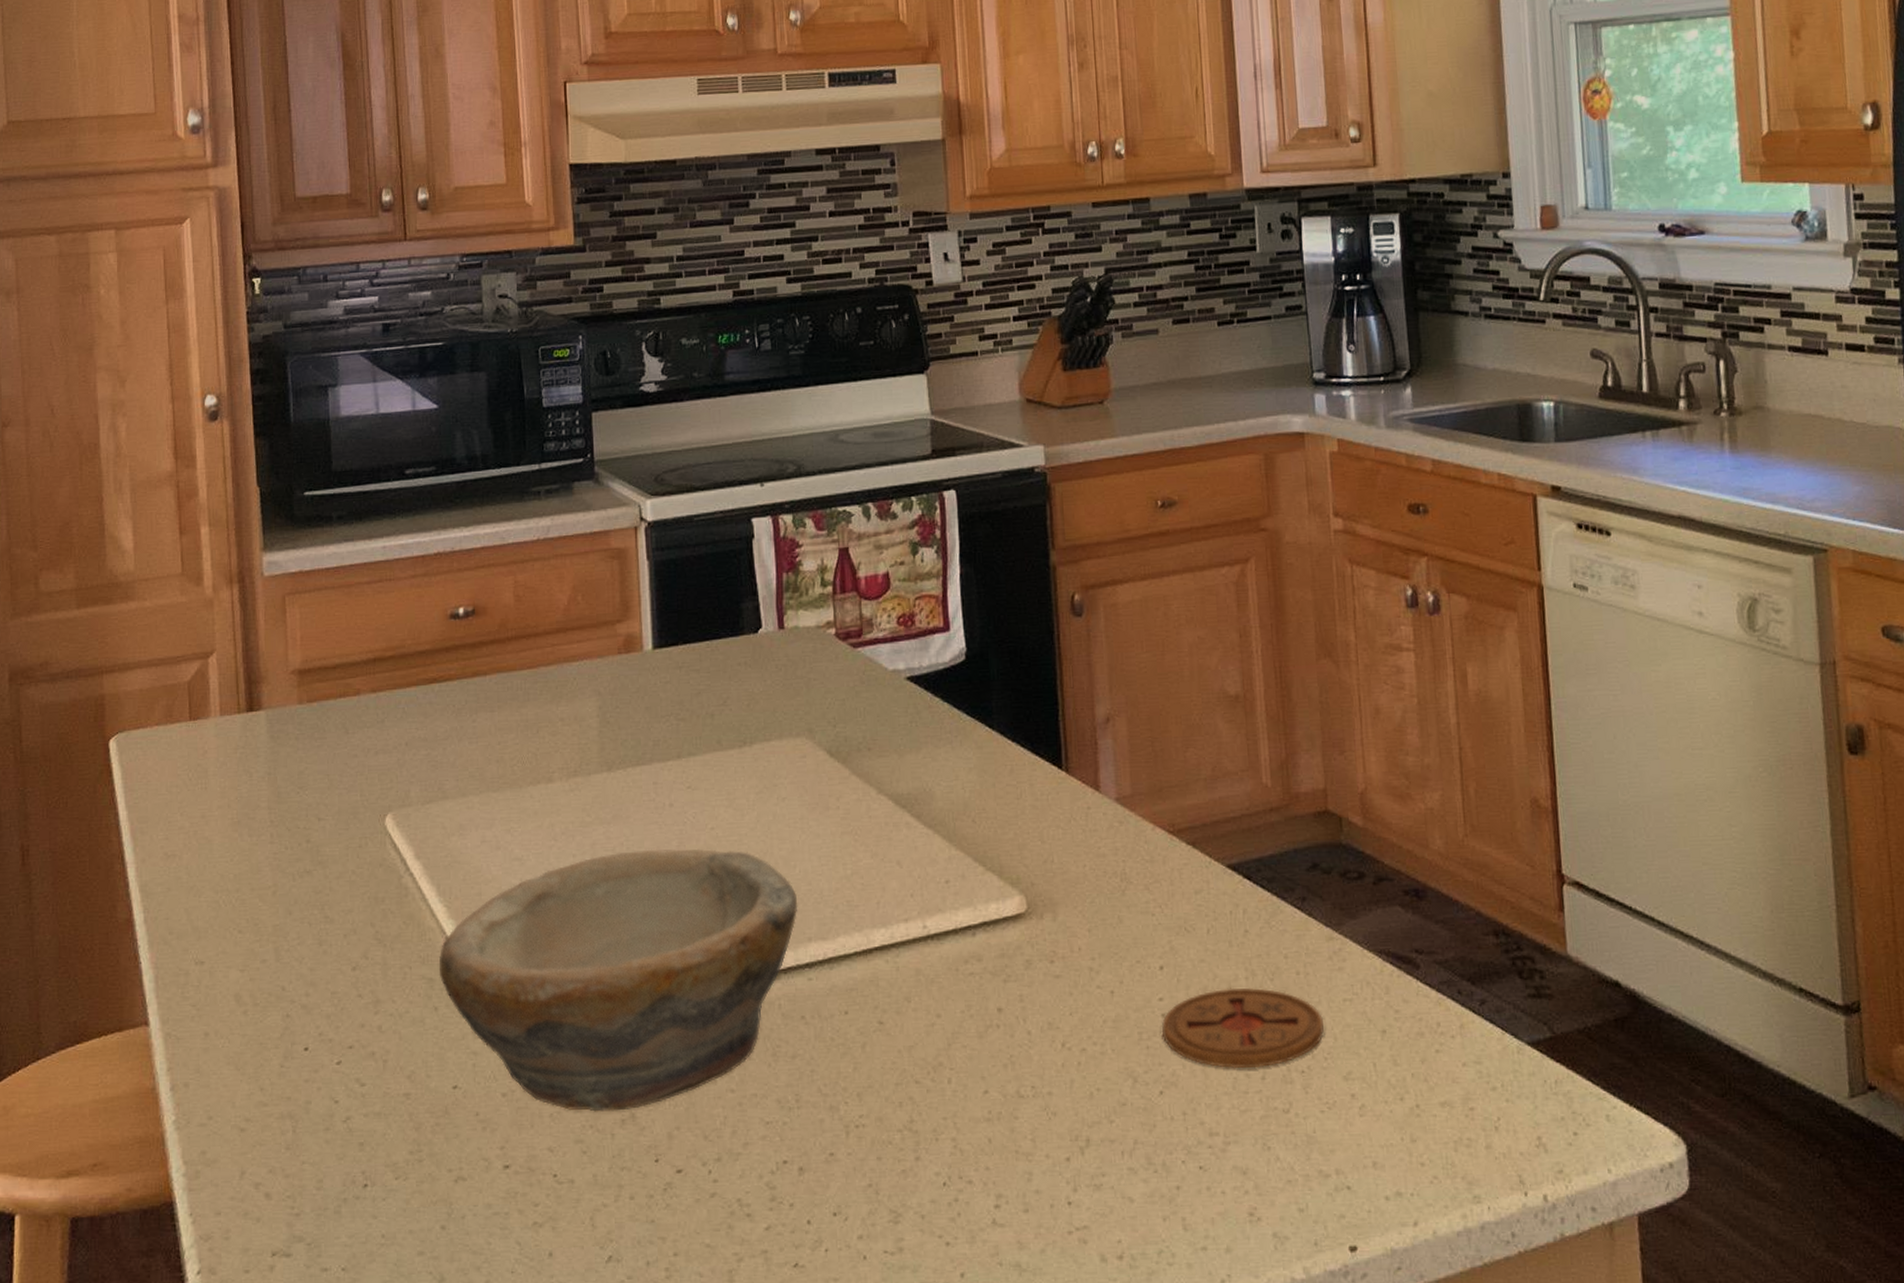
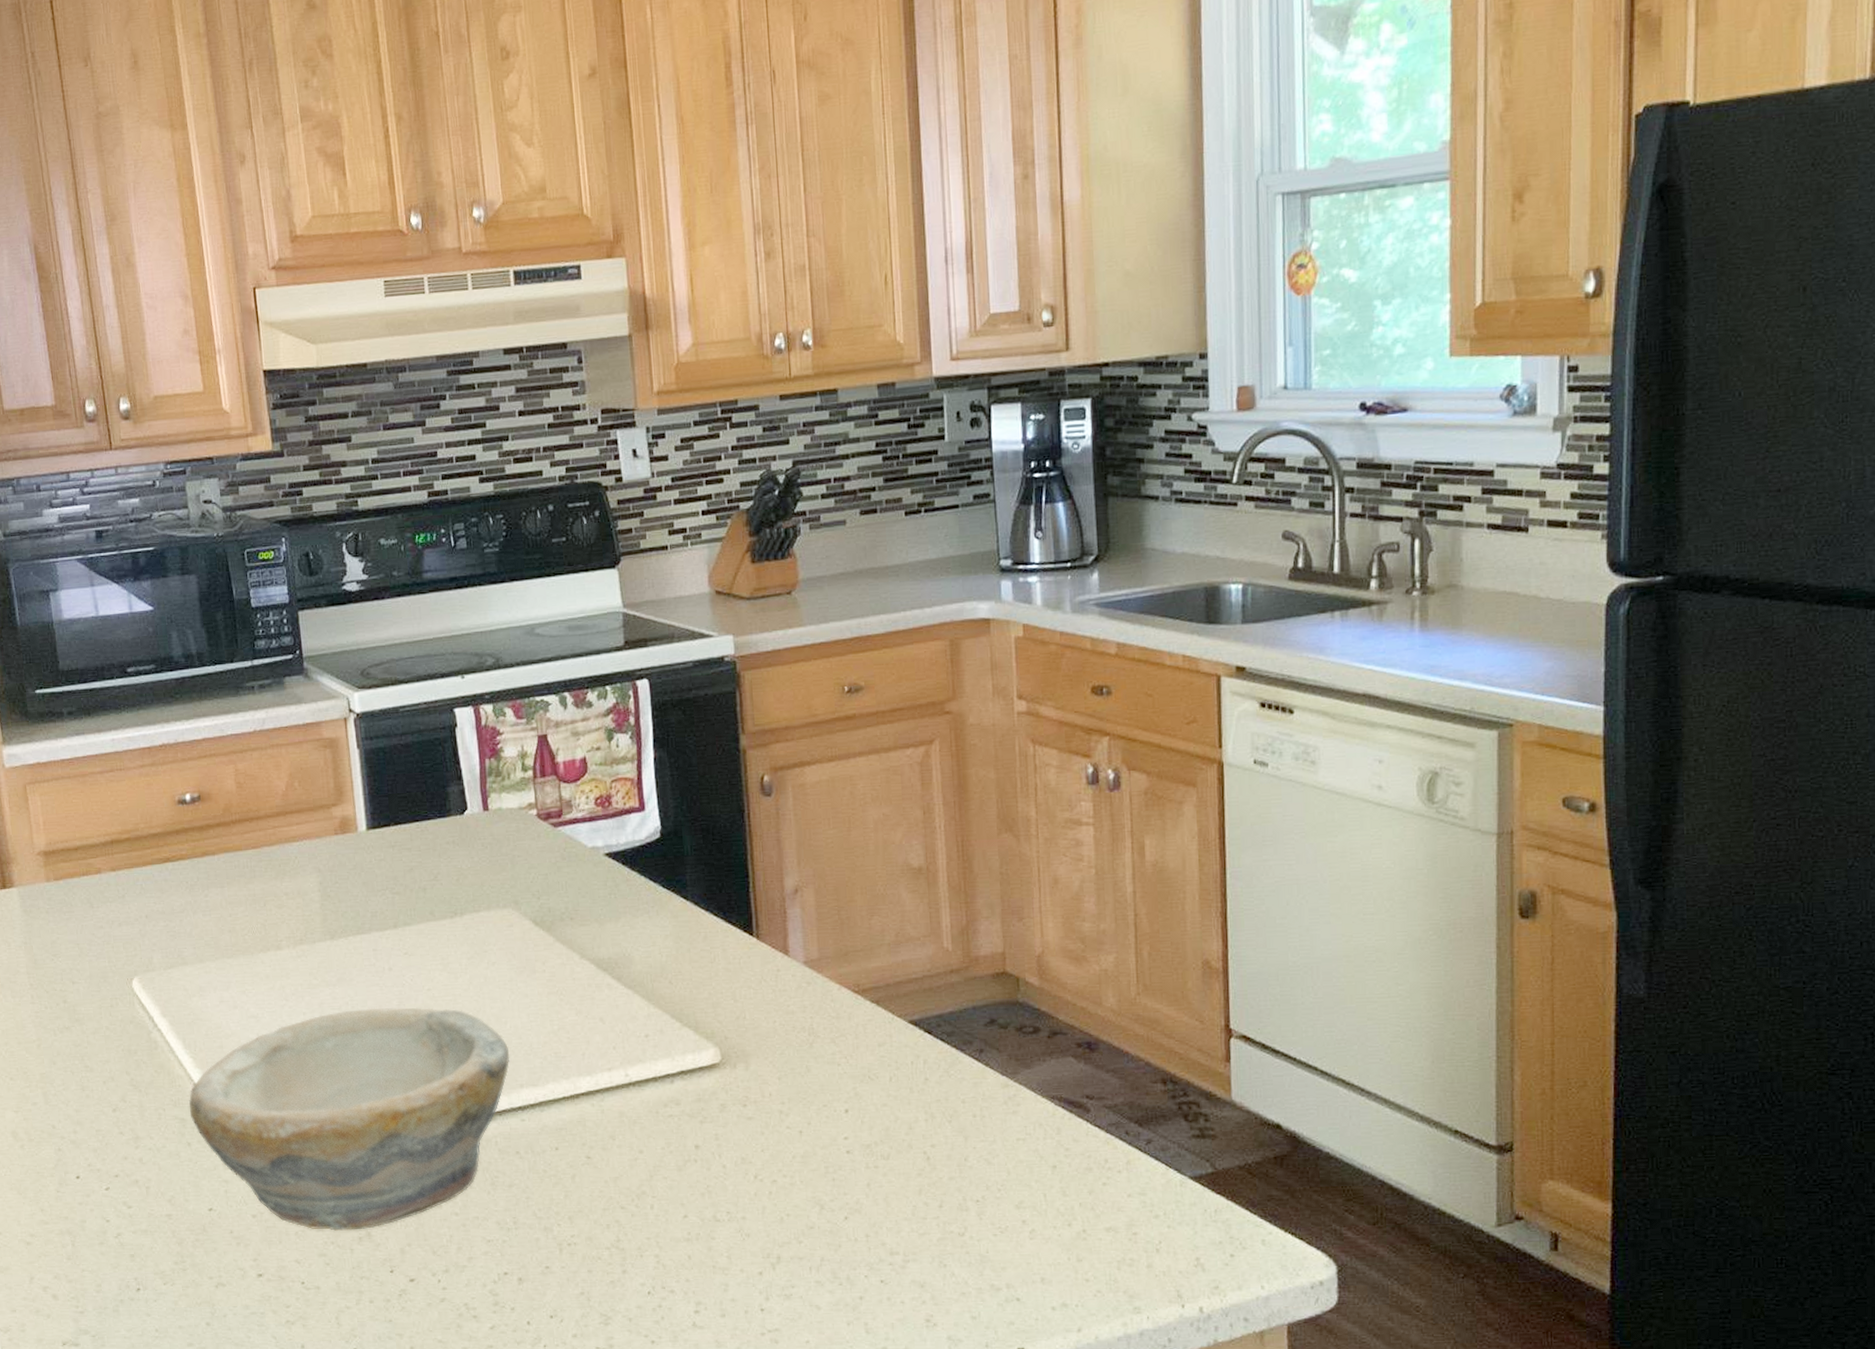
coaster: present [1161,987,1324,1069] -> none [846,1128,998,1199]

